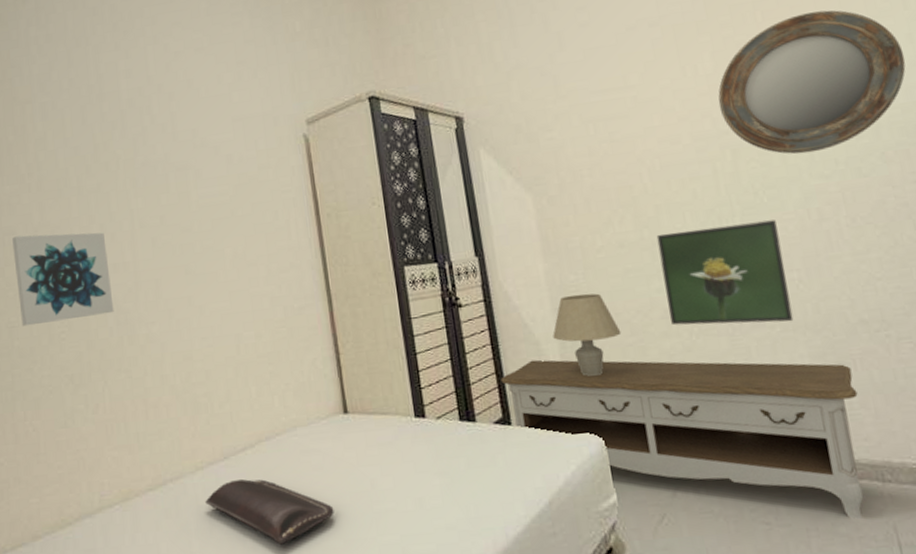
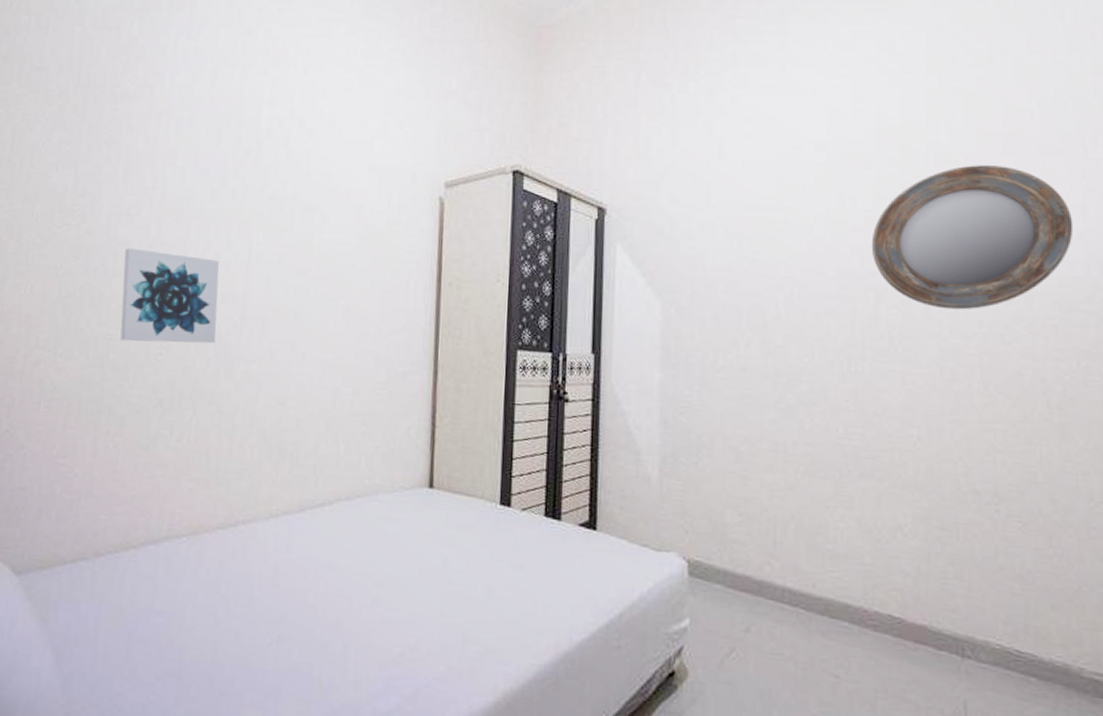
glasses case: present [205,479,334,545] -> none [273,534,402,607]
storage bench: present [500,359,864,519] -> none [594,469,954,689]
table lamp: present [552,293,622,376] -> none [655,410,726,497]
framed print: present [656,220,794,326] -> none [779,365,906,479]

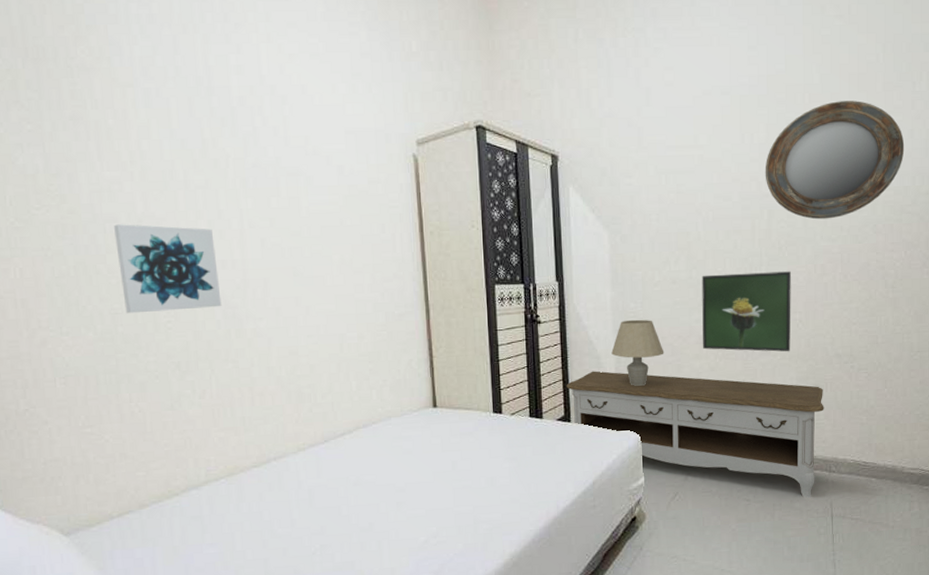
storage bench: none [594,469,954,689] -> present [566,371,824,498]
table lamp: none [655,410,726,497] -> present [611,319,664,386]
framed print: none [779,365,906,479] -> present [701,271,791,352]

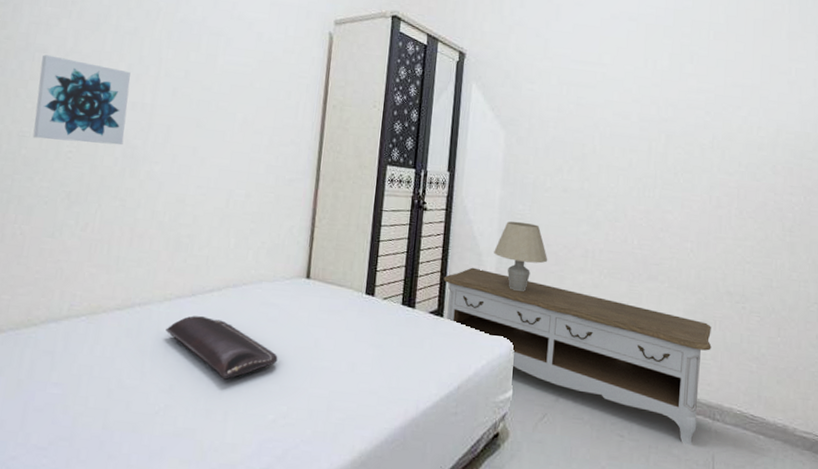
glasses case: none [306,459,419,513] -> present [165,315,278,380]
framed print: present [701,271,791,352] -> none [588,188,685,281]
home mirror: present [765,101,905,220] -> none [665,42,807,153]

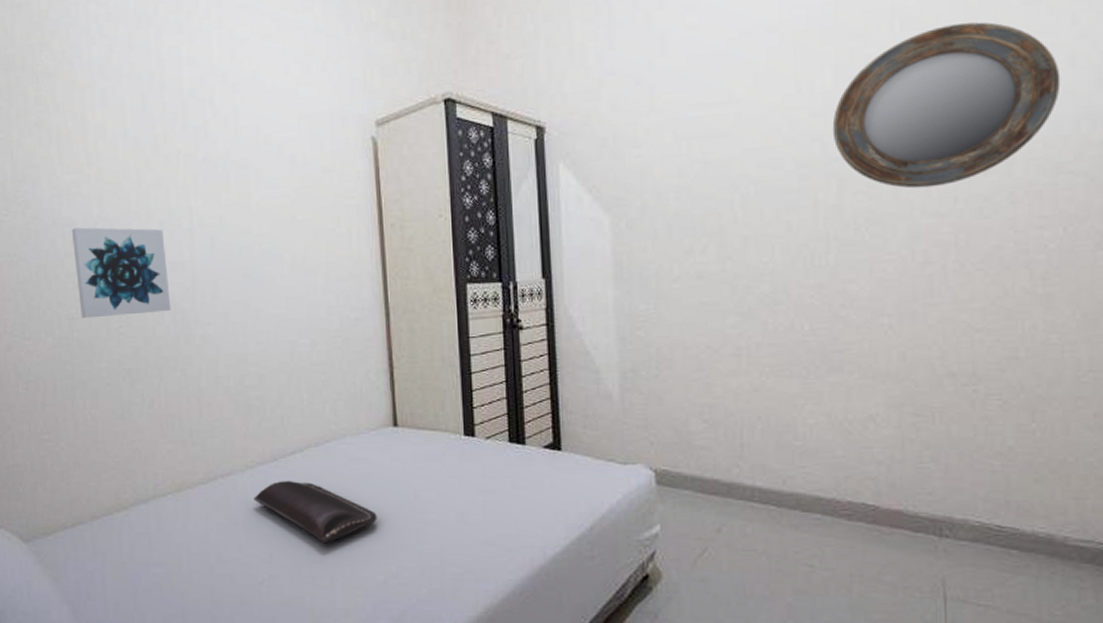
storage bench: present [443,267,712,445] -> none [555,388,930,569]
table lamp: present [494,221,548,291] -> none [614,324,687,409]
home mirror: none [665,42,807,153] -> present [832,22,1061,189]

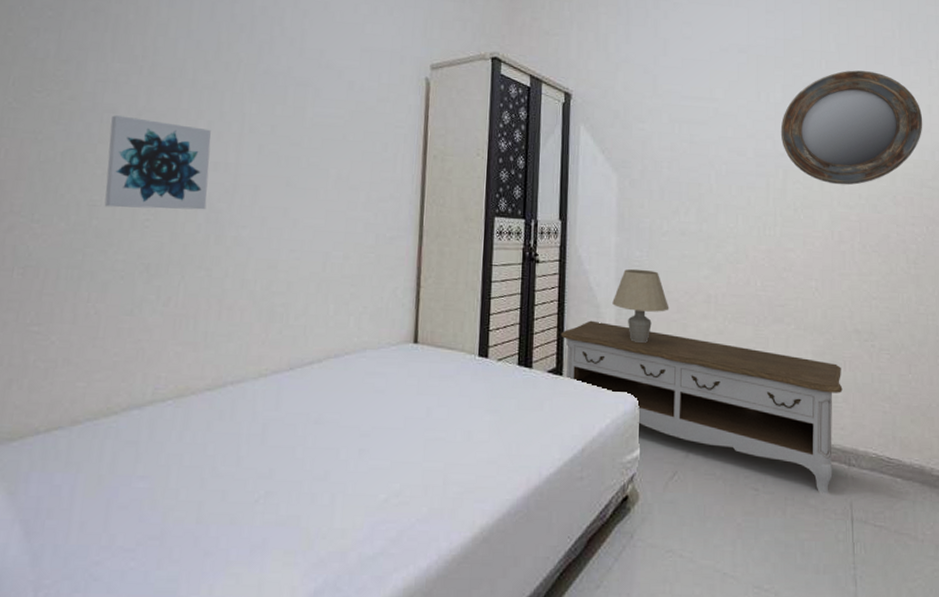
glasses case: present [254,481,377,544] -> none [262,391,387,459]
storage bench: none [555,388,930,569] -> present [561,320,843,494]
table lamp: none [614,324,687,409] -> present [612,268,669,343]

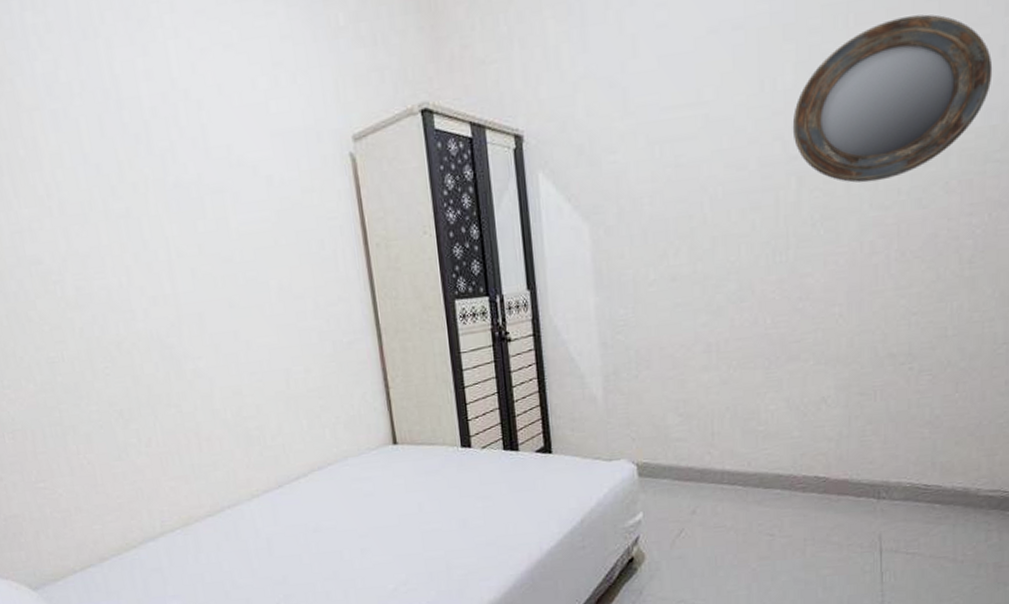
wall art: present [104,115,211,210] -> none [39,262,158,362]
storage bench: present [561,320,843,494] -> none [544,392,872,530]
table lamp: present [612,268,669,343] -> none [598,327,664,408]

